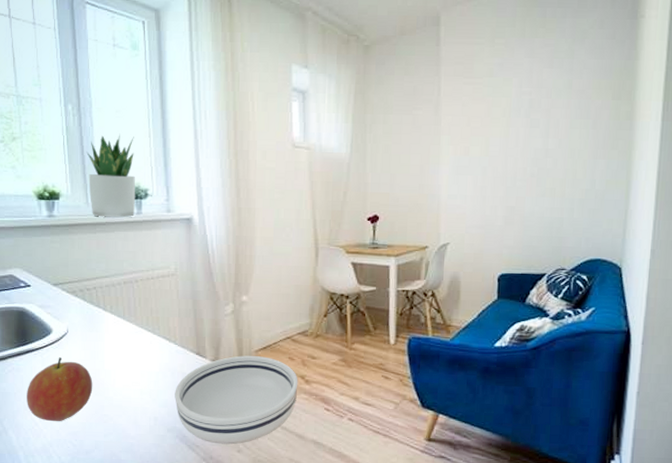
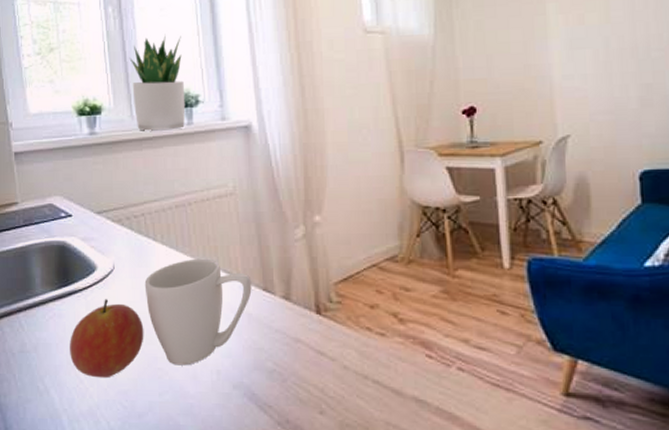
mug: none [94,326,187,413] -> present [144,258,252,366]
bowl: present [175,355,298,445] -> none [240,290,391,404]

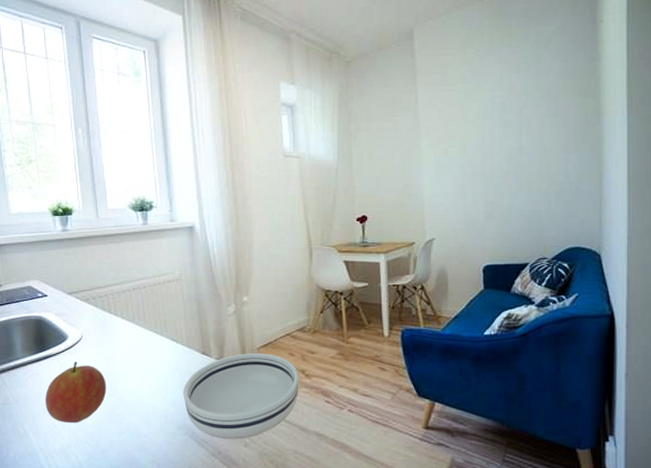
planter: present [129,35,186,131] -> none [96,153,142,229]
mug: present [144,258,252,366] -> none [107,329,193,412]
bowl: none [240,290,391,404] -> present [183,353,299,439]

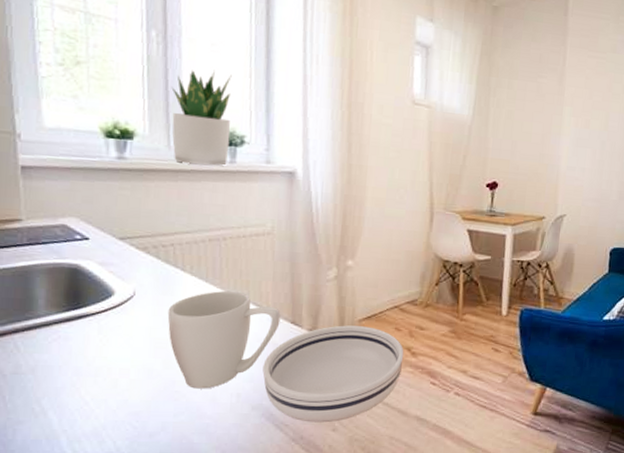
fruit: present [45,362,107,424] -> none [75,324,163,401]
planter: none [96,153,142,229] -> present [171,70,232,166]
mug: none [107,329,193,412] -> present [167,290,281,389]

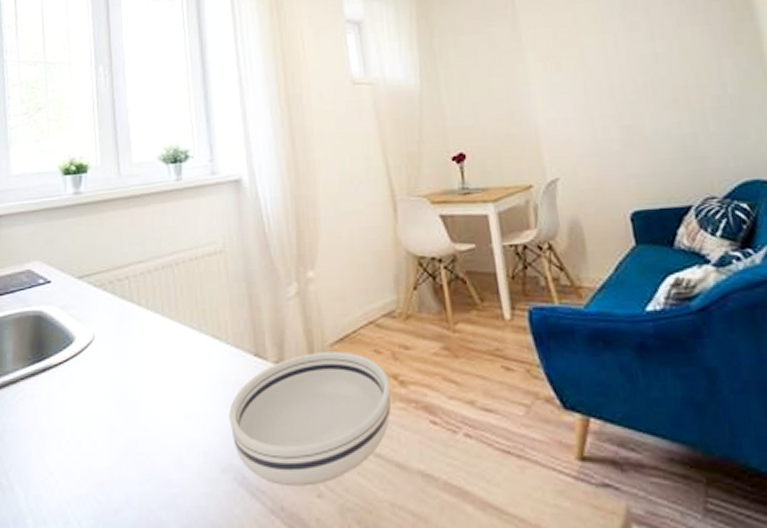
mug: present [167,290,281,389] -> none [126,323,243,448]
planter: present [171,70,232,166] -> none [118,92,175,189]

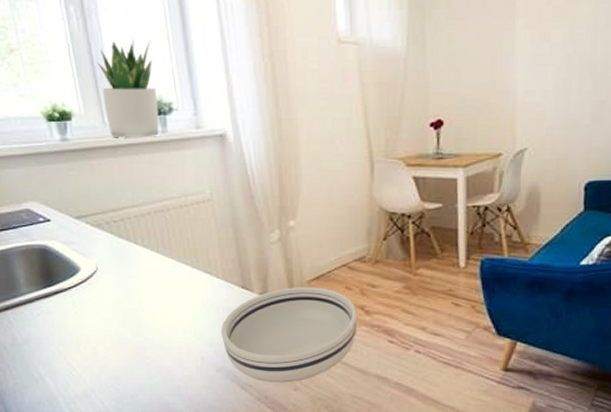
planter: none [118,92,175,189] -> present [97,39,159,138]

